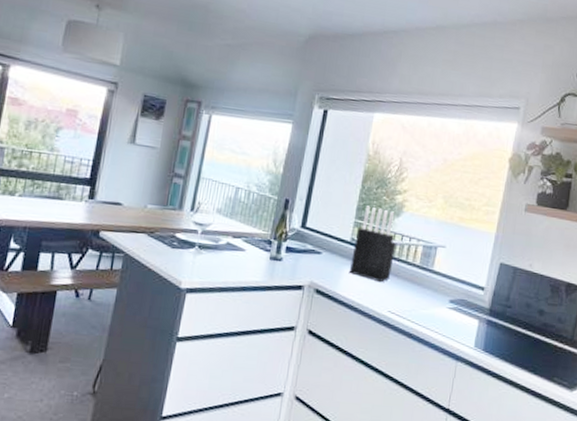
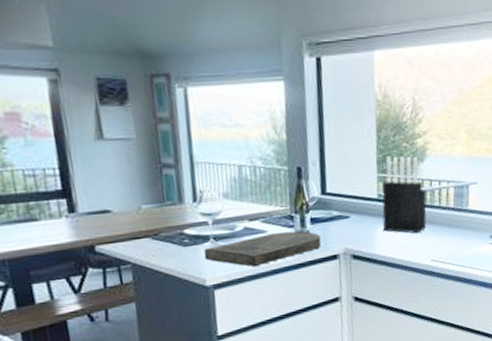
cutting board: none [186,252,292,281] -> present [203,231,322,267]

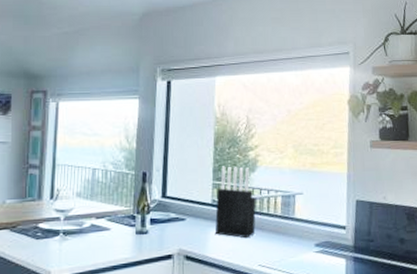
cutting board: present [203,231,322,267] -> none [52,230,159,263]

